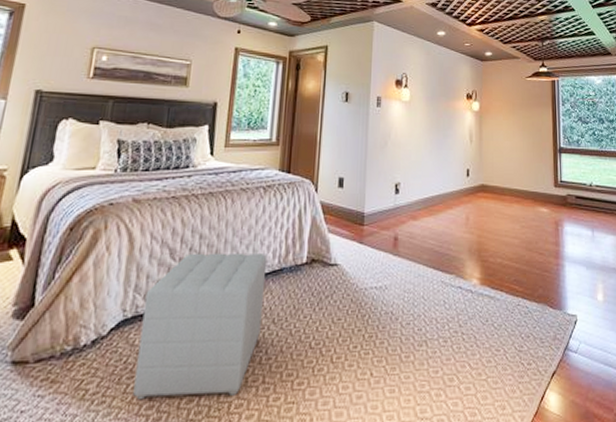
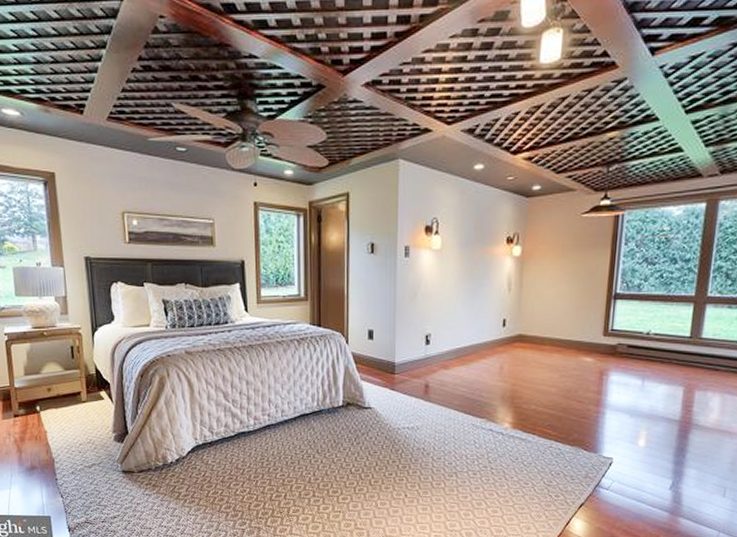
ottoman: present [133,252,268,401] -> none [210,396,308,504]

